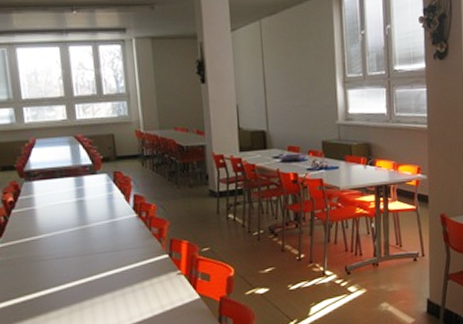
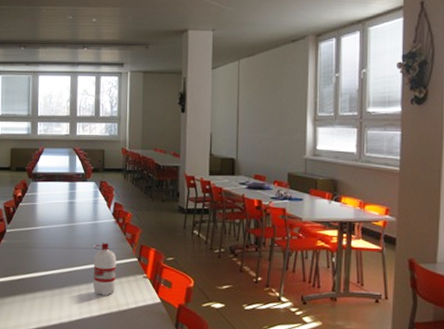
water bottle: none [114,241,147,303] -> present [92,242,117,296]

